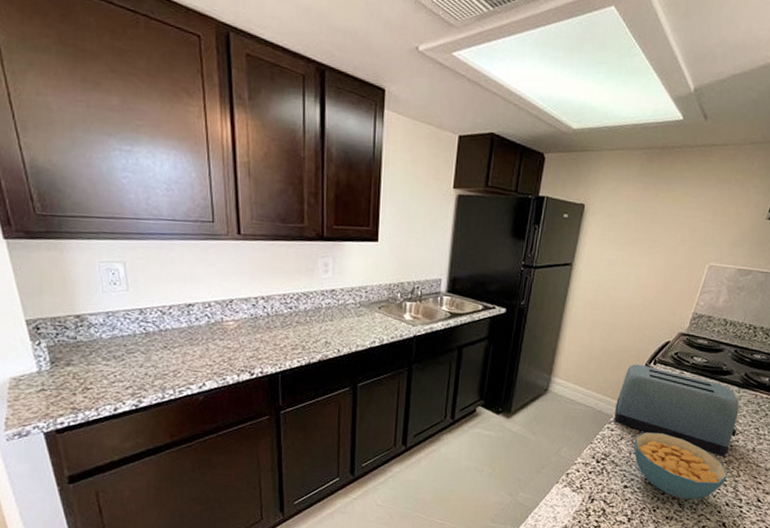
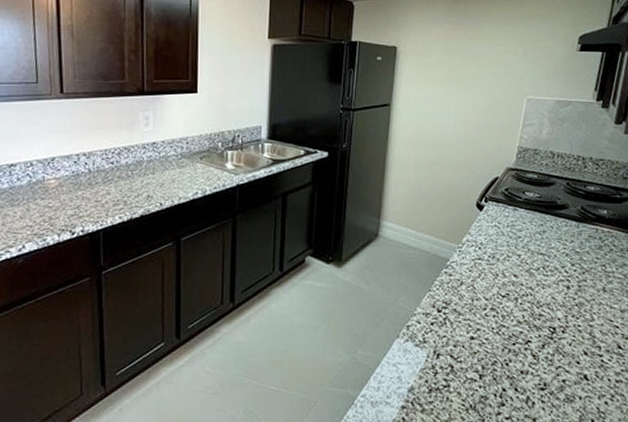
toaster: present [614,364,740,457] -> none [451,202,582,299]
cereal bowl: present [634,432,728,500] -> none [476,276,581,350]

